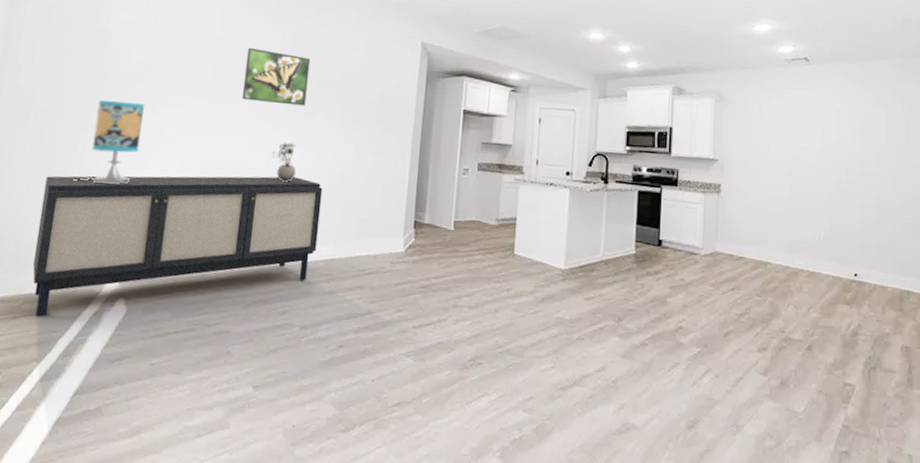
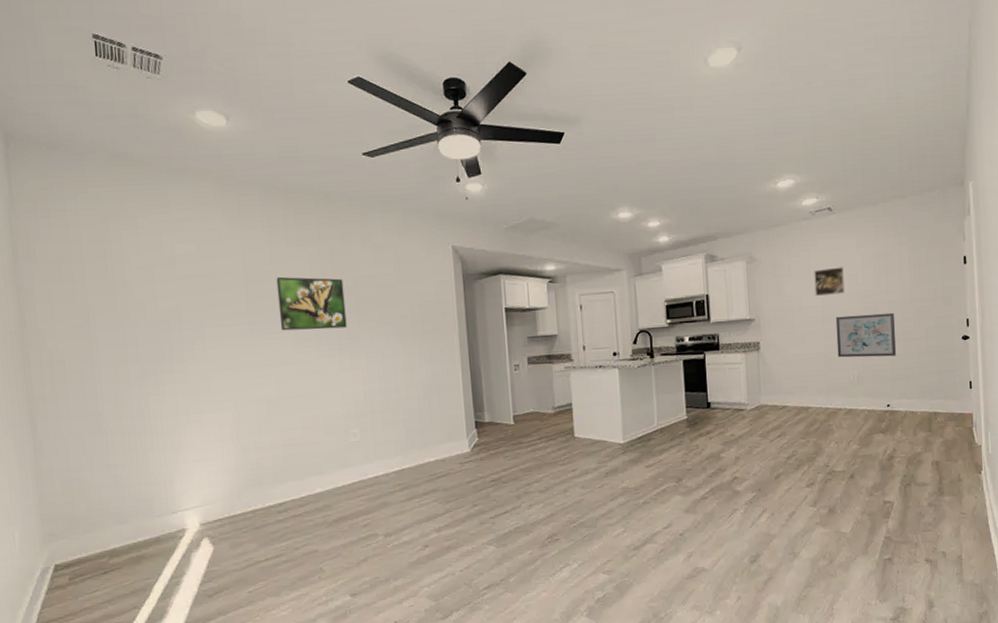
sideboard: present [32,176,323,317] -> none [100,398,386,569]
table lamp: present [73,99,145,185] -> none [129,350,189,436]
potted plant: present [272,141,296,182] -> none [323,365,351,405]
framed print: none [784,118,816,148] -> present [814,267,845,296]
wall art: none [803,170,869,222] -> present [835,312,896,358]

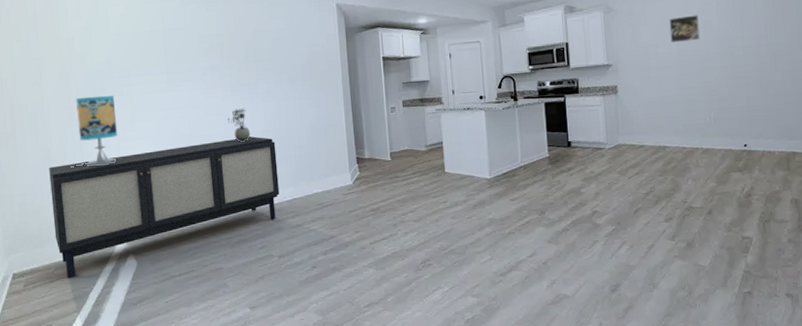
sideboard: none [100,398,386,569] -> present [49,136,280,279]
table lamp: none [129,350,189,436] -> present [71,95,118,168]
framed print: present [276,276,347,331] -> none [189,33,247,79]
potted plant: none [323,365,351,405] -> present [227,108,250,142]
wall art: present [835,312,896,358] -> none [691,57,752,100]

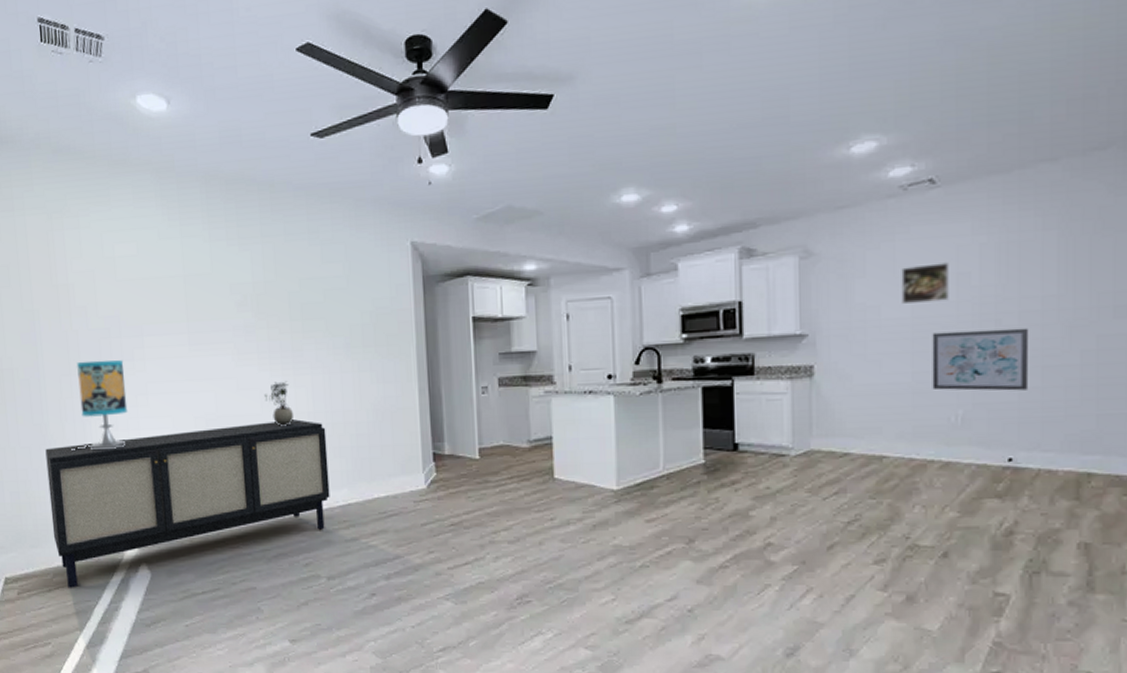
wall art: none [691,57,752,100] -> present [932,328,1029,391]

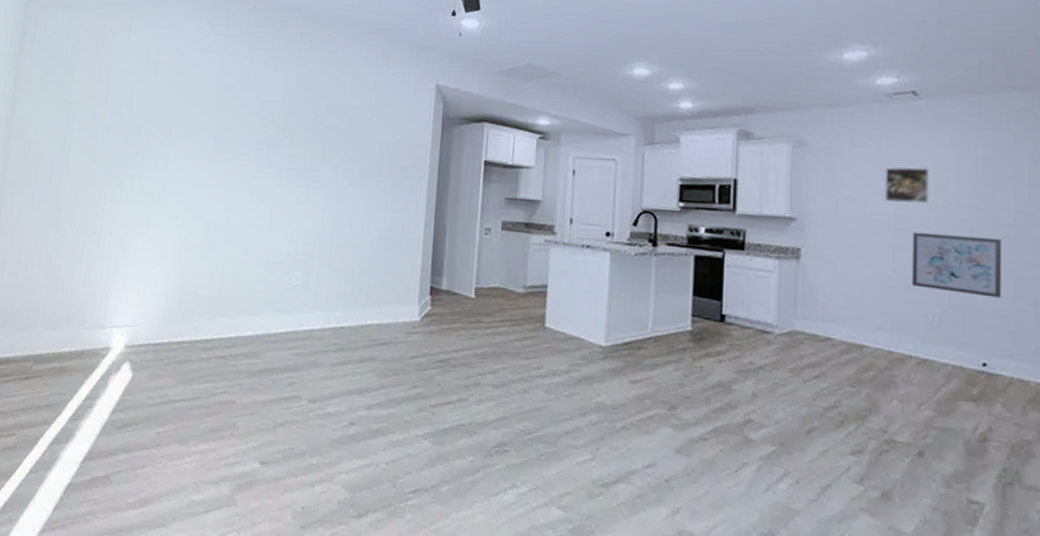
sideboard: present [45,419,330,588] -> none [42,233,330,379]
table lamp: present [71,360,128,451] -> none [79,154,147,243]
potted plant: present [264,381,293,426] -> none [276,197,301,242]

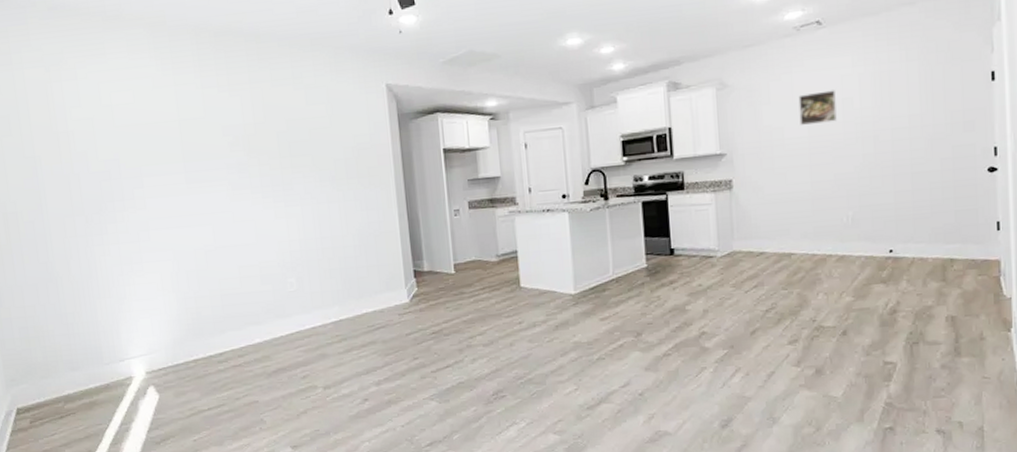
wall art: present [911,232,1003,298] -> none [825,142,902,196]

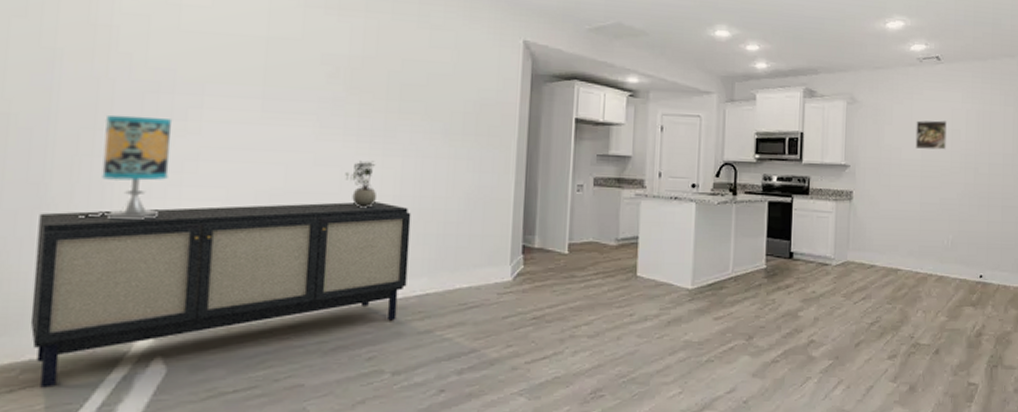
sideboard: none [52,246,323,414] -> present [30,202,411,388]
table lamp: none [77,200,131,285] -> present [79,114,173,221]
potted plant: none [258,212,286,253] -> present [345,160,376,208]

